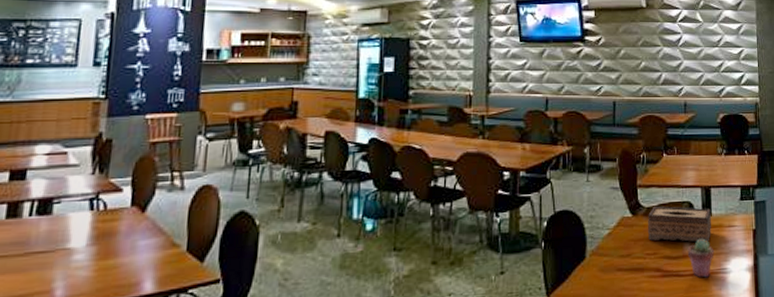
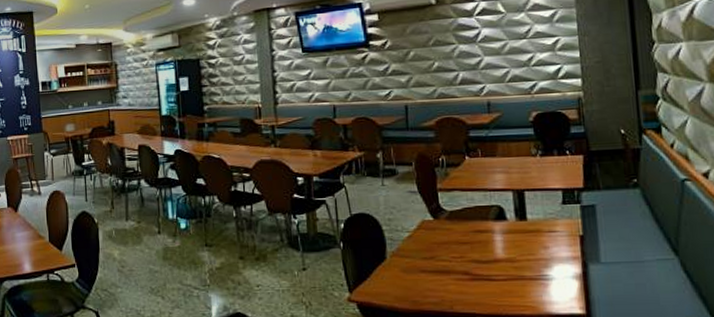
tissue box: present [647,205,711,243] -> none [450,209,528,248]
potted succulent: present [687,238,714,278] -> none [499,243,532,284]

